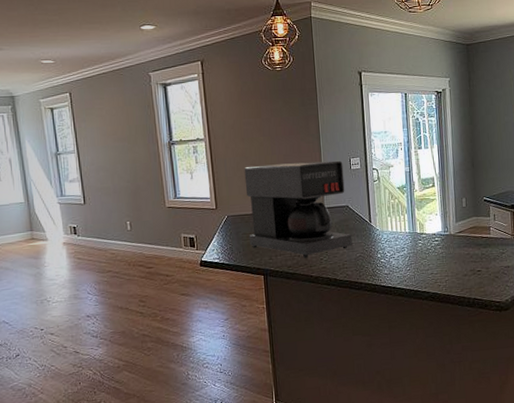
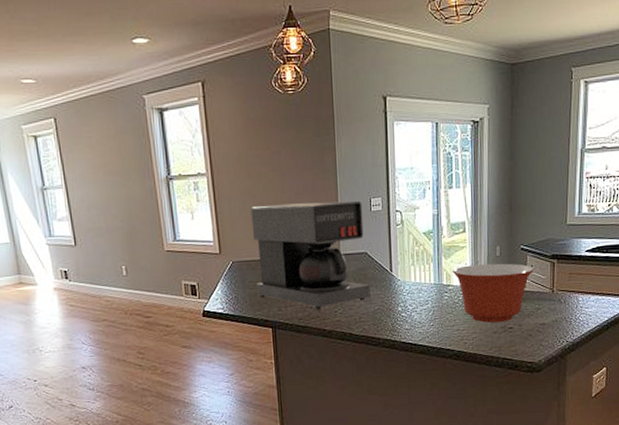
mixing bowl: none [424,213,497,267] -> present [452,263,534,323]

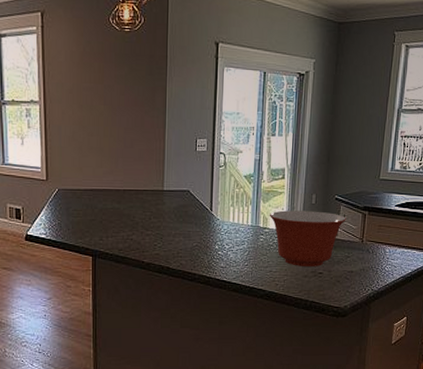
coffee maker: present [251,200,370,310] -> none [79,137,190,242]

